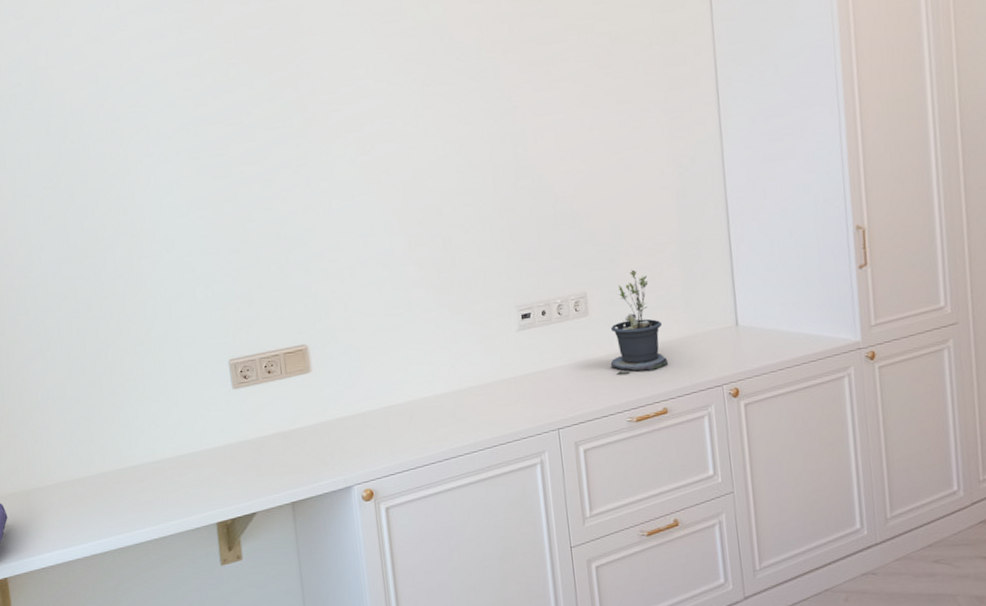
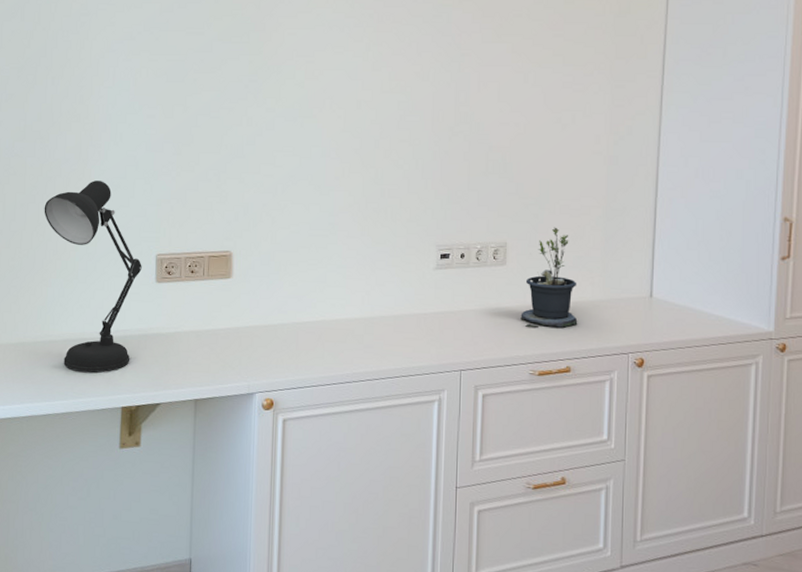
desk lamp: none [102,292,218,494] -> present [44,180,142,373]

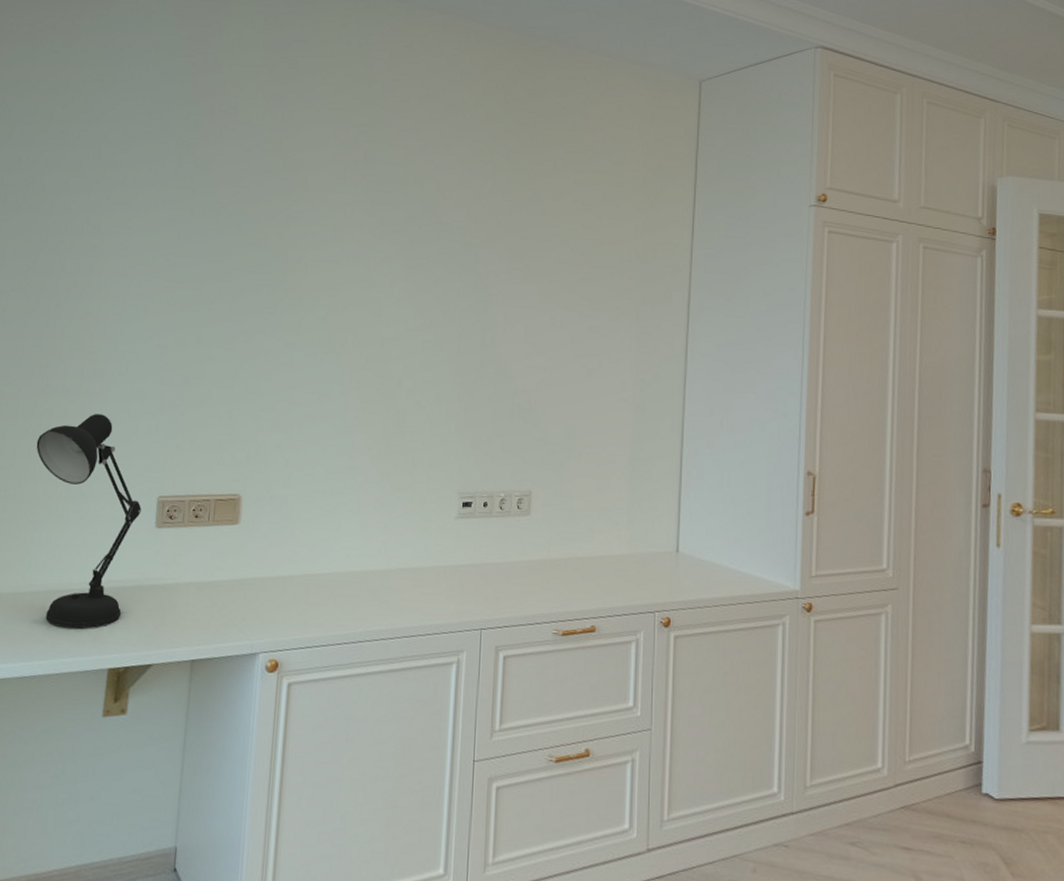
potted plant: present [520,227,578,328] -> none [544,476,603,584]

